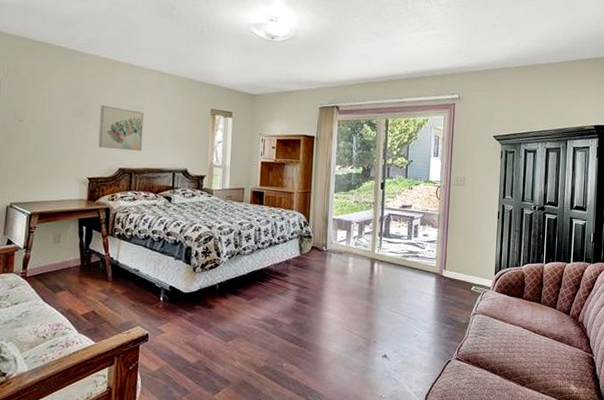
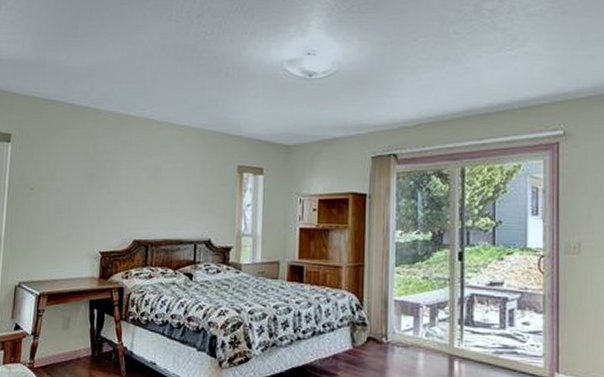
wall art: present [98,105,144,151] -> none [111,168,161,219]

